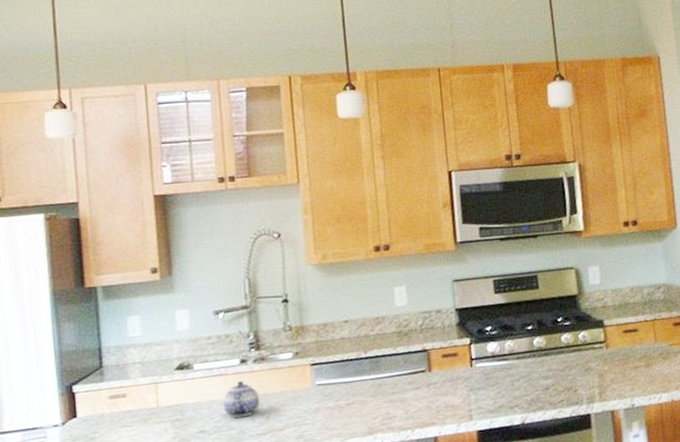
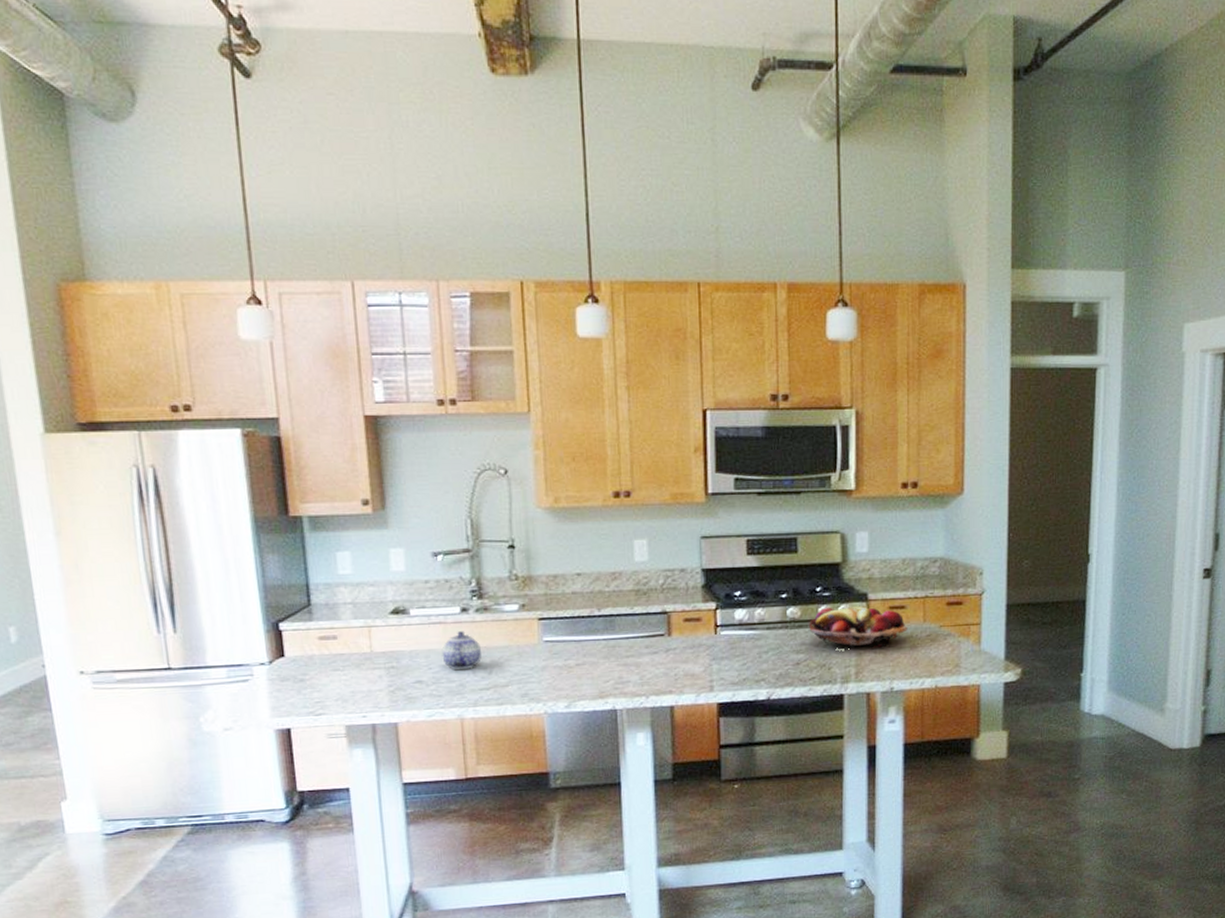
fruit basket: none [554,332,642,370] -> present [809,606,908,649]

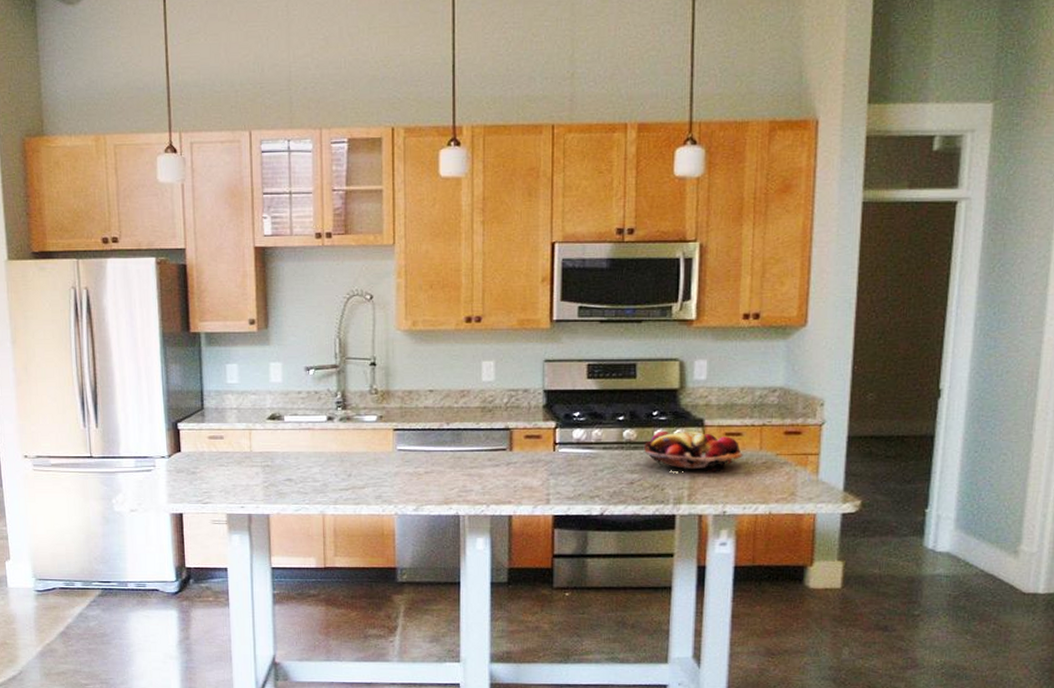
teapot: present [442,631,481,671] -> none [309,437,343,472]

